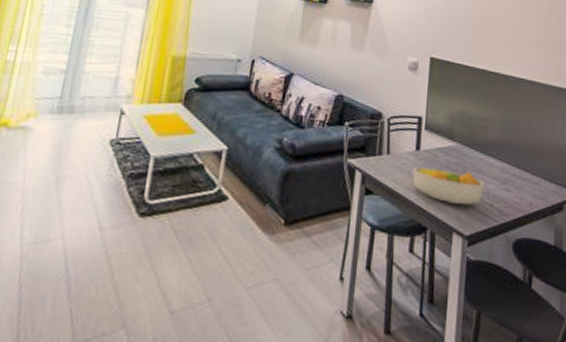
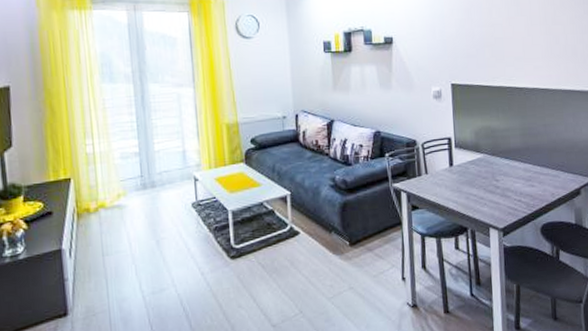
fruit bowl: present [412,166,484,205] -> none [449,176,511,205]

